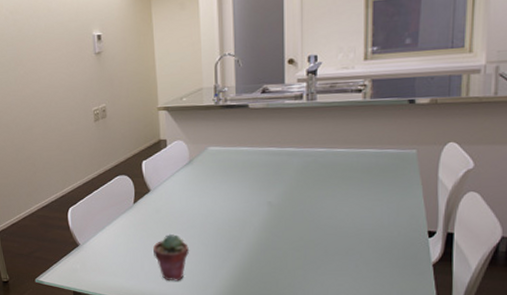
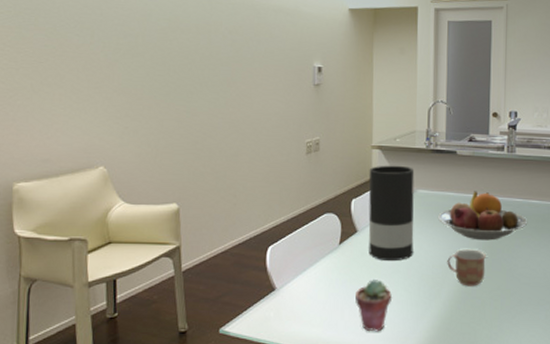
vase: none [157,124,208,217] -> present [368,165,415,262]
fruit bowl: none [232,144,333,193] -> present [438,191,528,241]
mug: none [244,202,286,238] -> present [447,249,486,286]

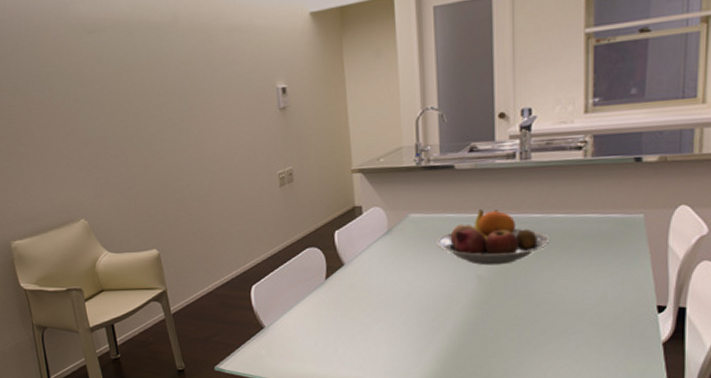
potted succulent: present [355,280,393,332] -> none [348,314,390,367]
vase: present [368,165,415,262] -> none [351,188,410,294]
mug: present [447,249,486,286] -> none [450,276,498,317]

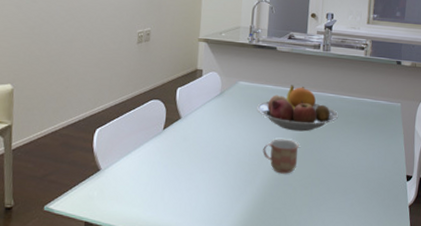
mug: none [450,276,498,317] -> present [263,139,299,174]

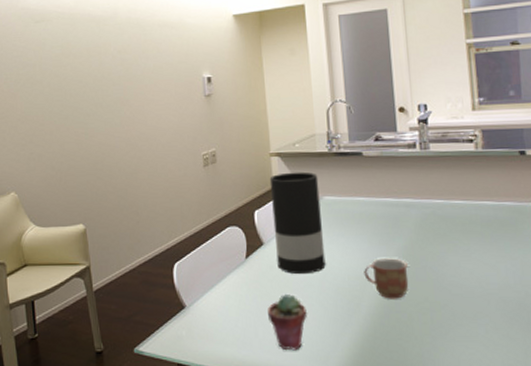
potted succulent: none [175,164,211,214] -> present [268,294,308,351]
vase: none [190,57,237,148] -> present [269,172,326,275]
fruit bowl: present [257,85,339,132] -> none [349,194,453,248]

